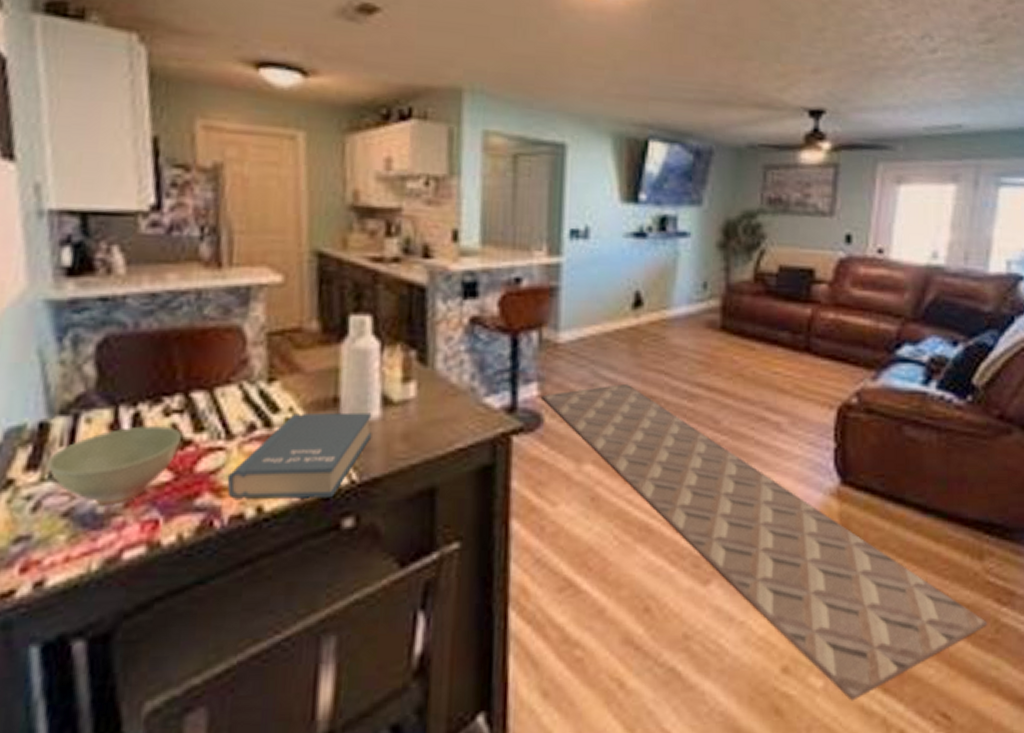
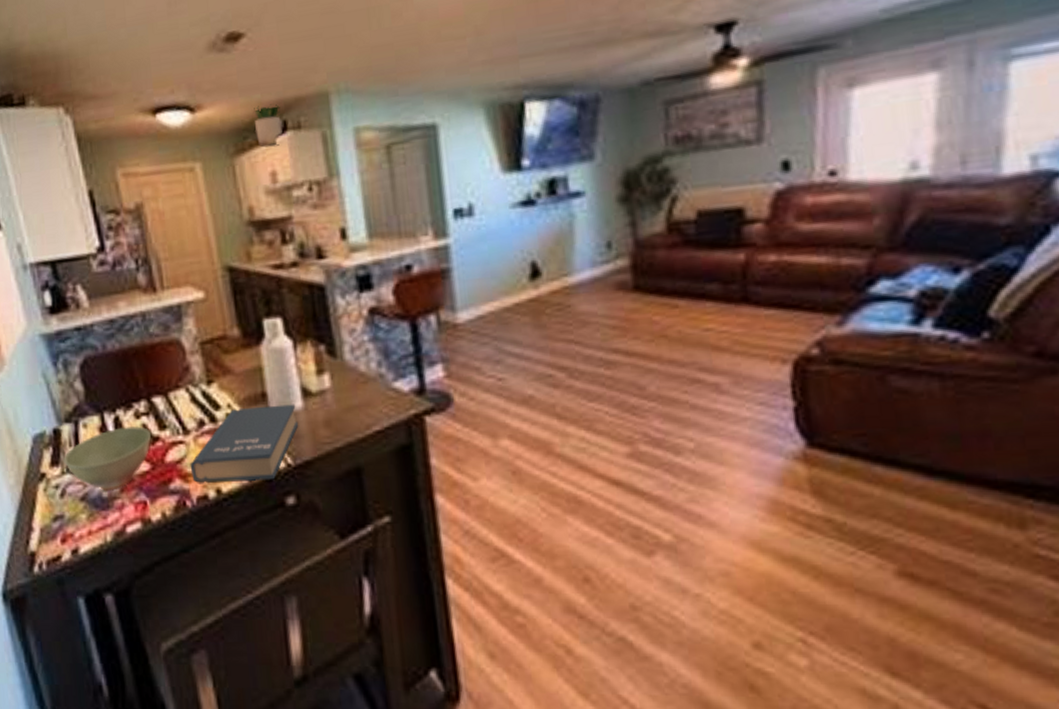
planter: none [376,86,407,132] -> present [254,104,282,148]
rug: present [542,383,988,701] -> none [448,356,1041,683]

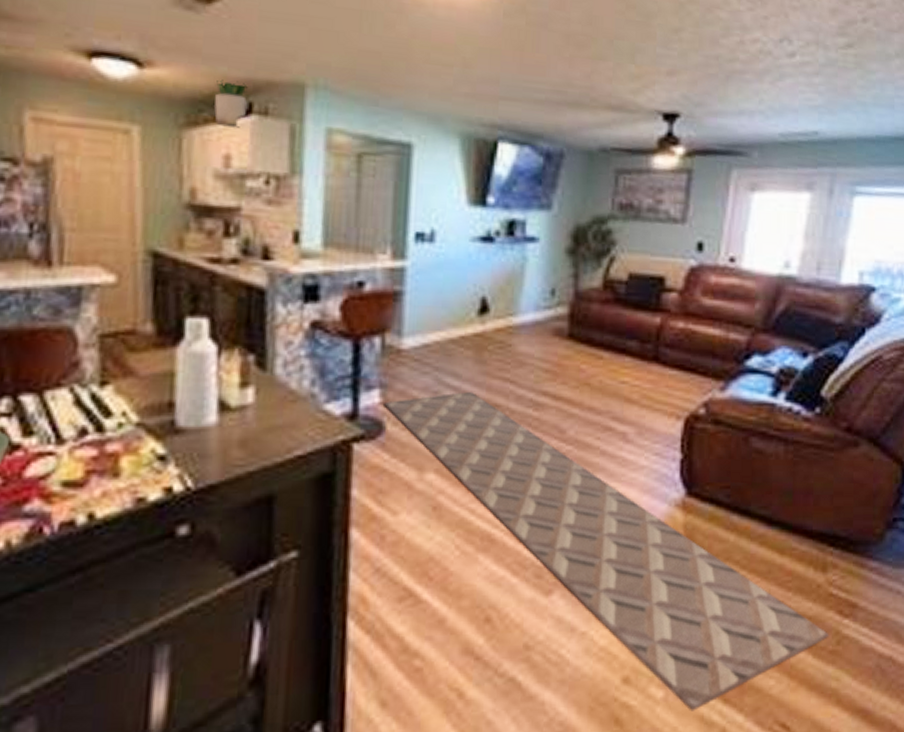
book: present [190,404,299,484] -> none [57,417,209,507]
rug: none [448,356,1041,683] -> present [384,391,829,712]

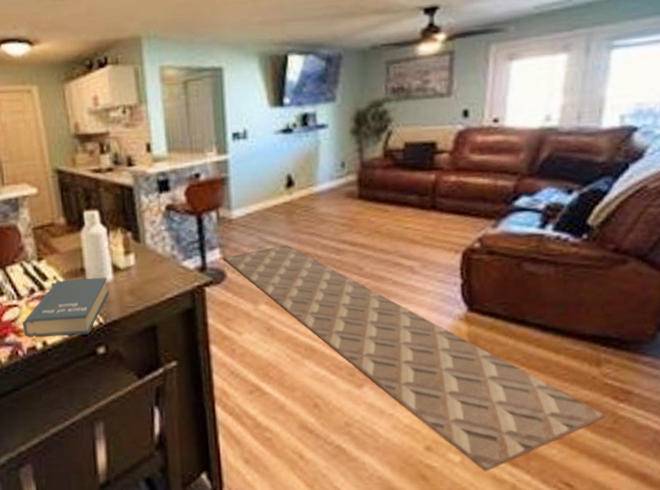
book: none [57,417,209,507] -> present [22,277,109,338]
planter: present [214,79,247,128] -> none [81,43,104,77]

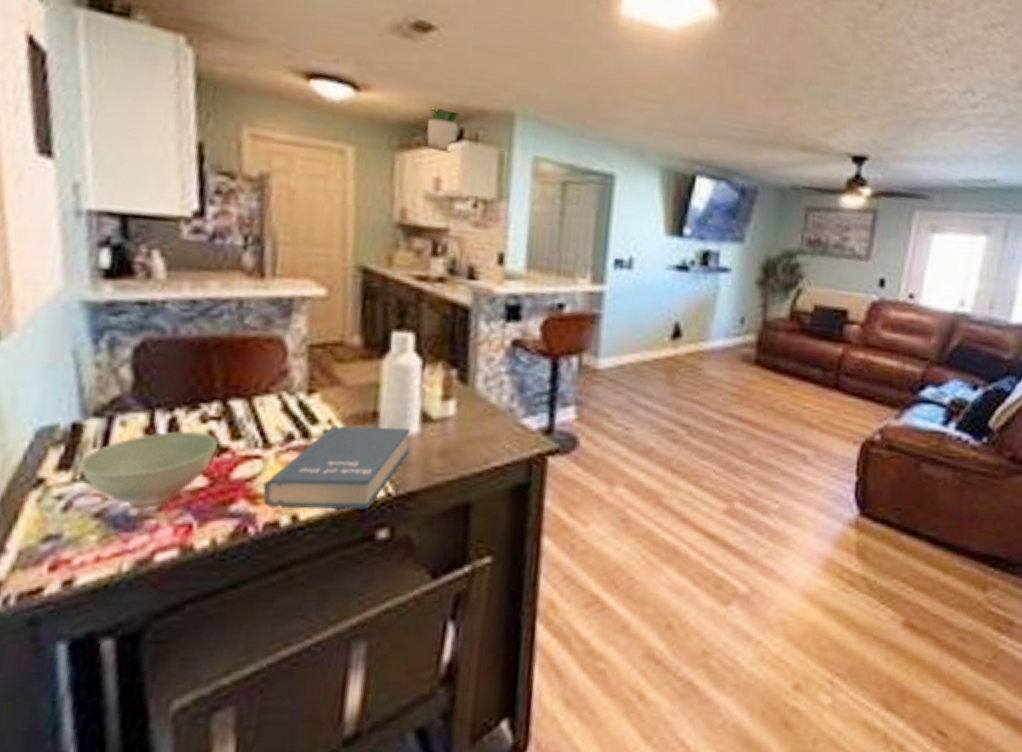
planter: none [81,43,104,77] -> present [426,105,458,153]
rug: present [223,244,606,472] -> none [578,411,987,717]

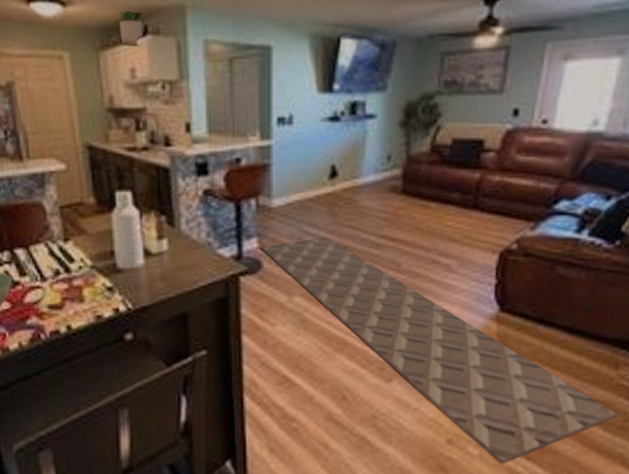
book: present [263,426,411,510] -> none [45,261,140,322]
rug: none [578,411,987,717] -> present [261,237,618,465]

